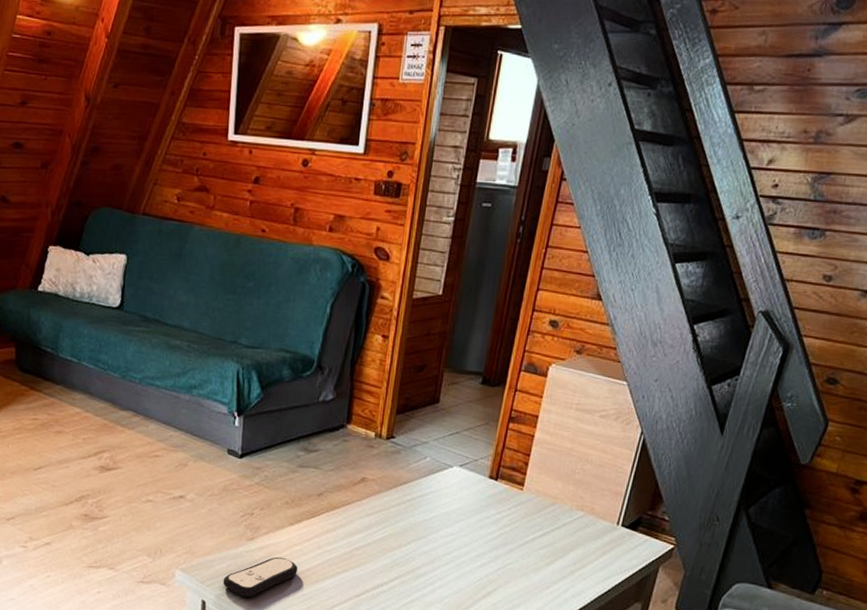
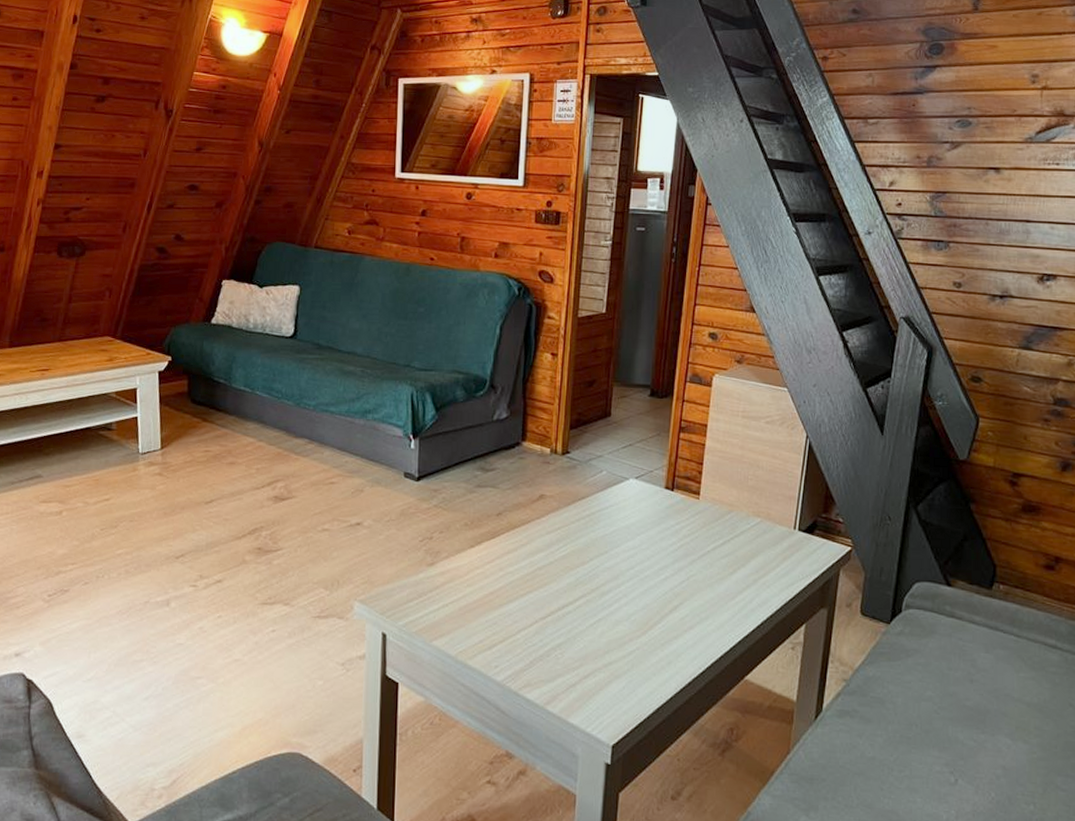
remote control: present [223,556,298,598] -> none [403,581,480,627]

